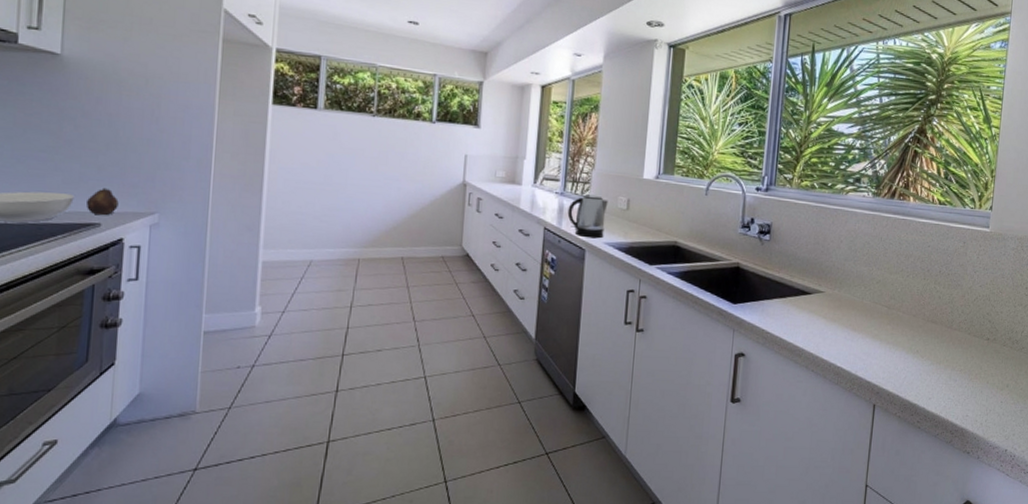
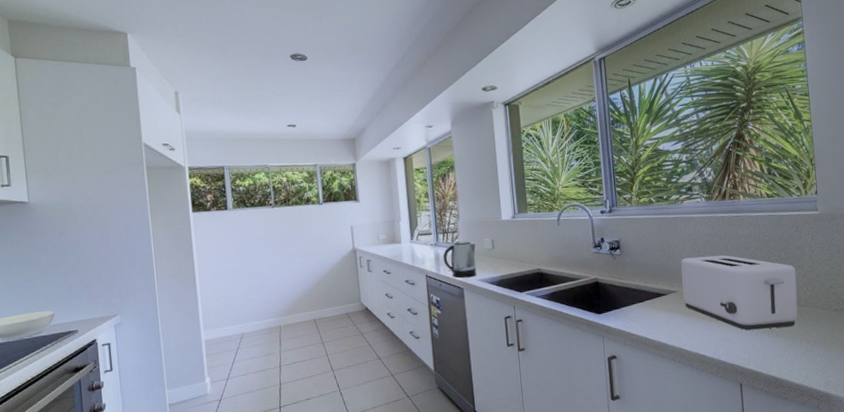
fruit: present [87,187,119,216] -> none [65,301,89,324]
toaster: none [828,256,955,350] -> present [681,254,798,331]

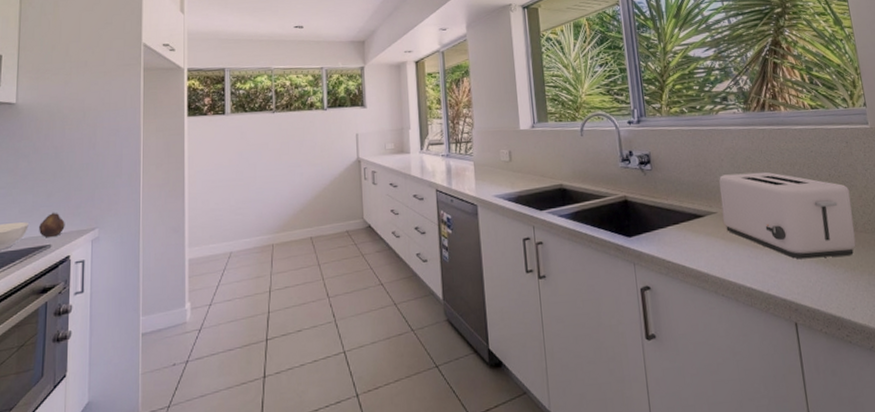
fruit: none [65,301,89,324] -> present [39,212,65,238]
kettle: present [443,241,477,279] -> none [455,152,492,194]

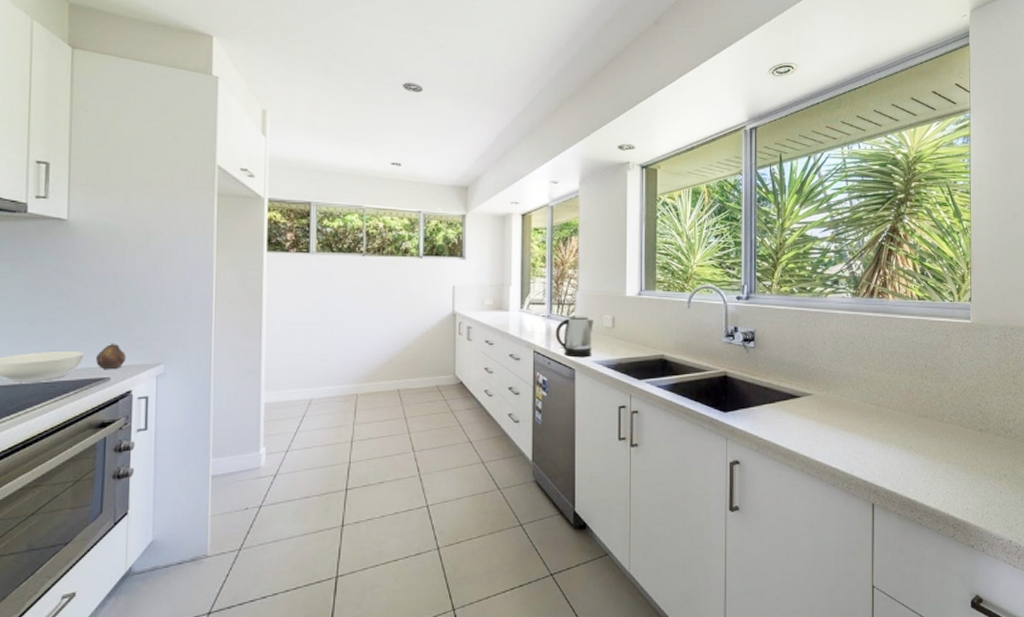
kettle: none [455,152,492,194] -> present [555,315,594,358]
toaster: present [719,171,856,260] -> none [817,358,942,445]

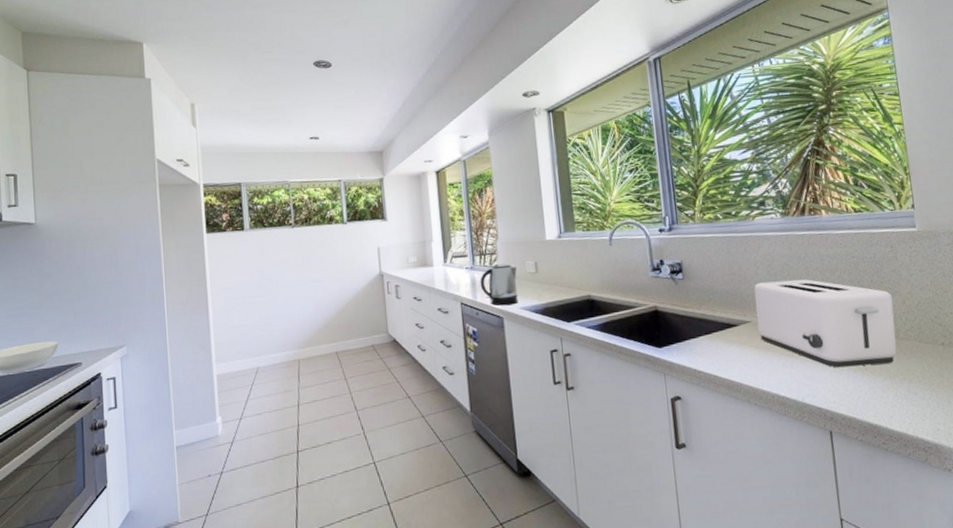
fruit: present [96,343,126,370] -> none [69,330,94,356]
toaster: none [817,358,942,445] -> present [754,279,897,368]

